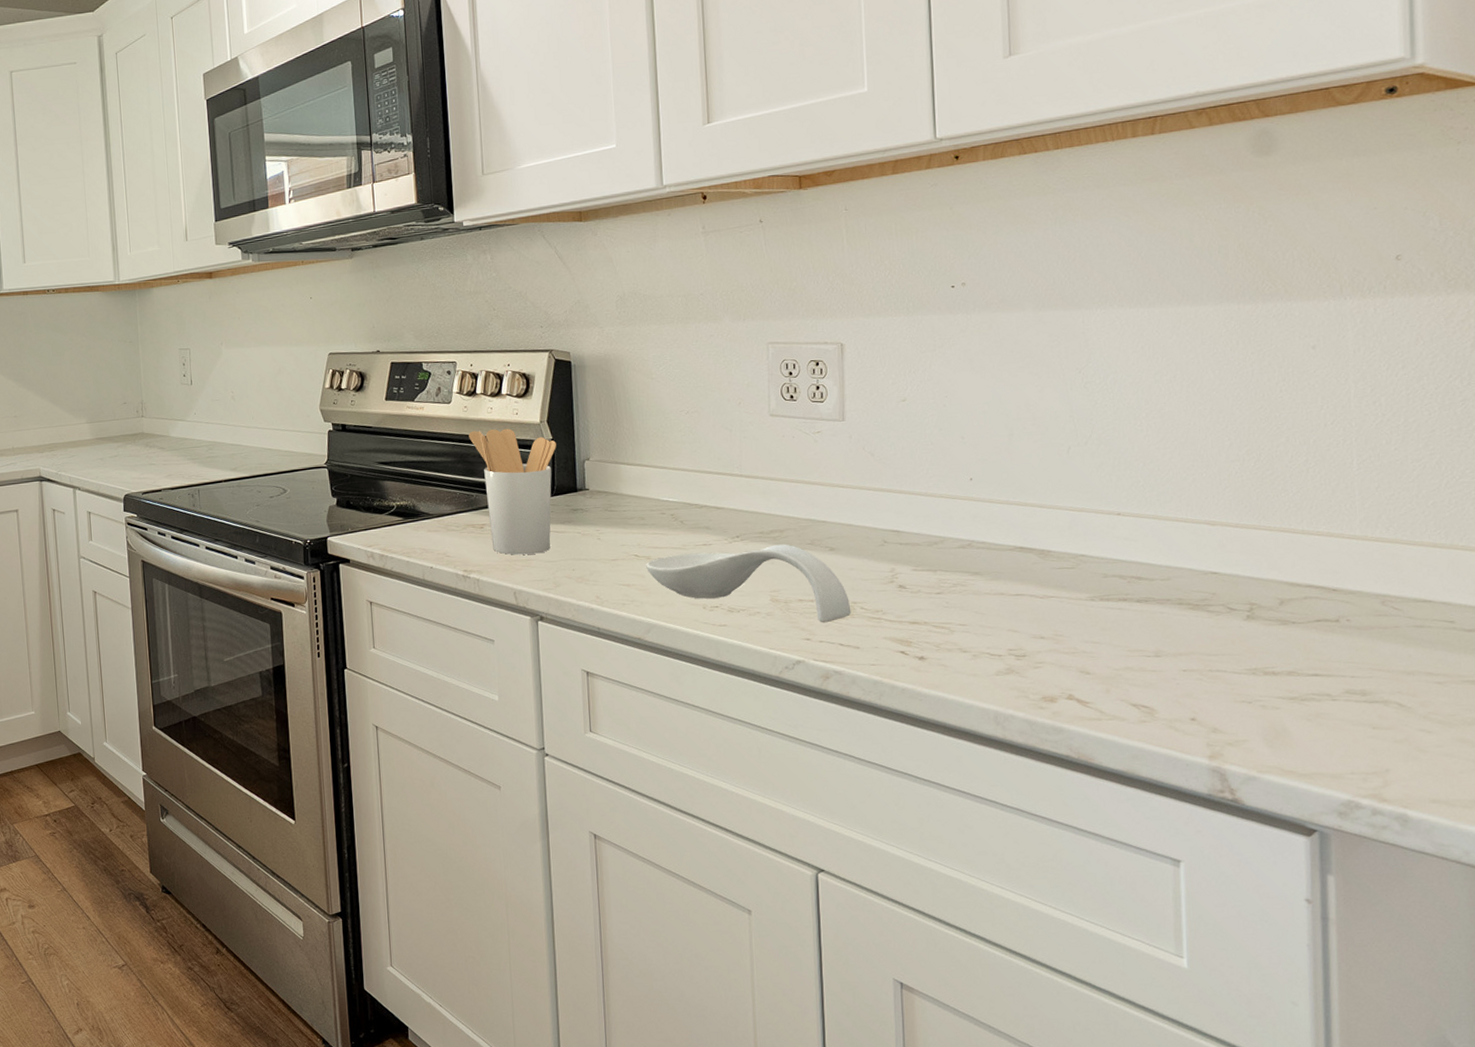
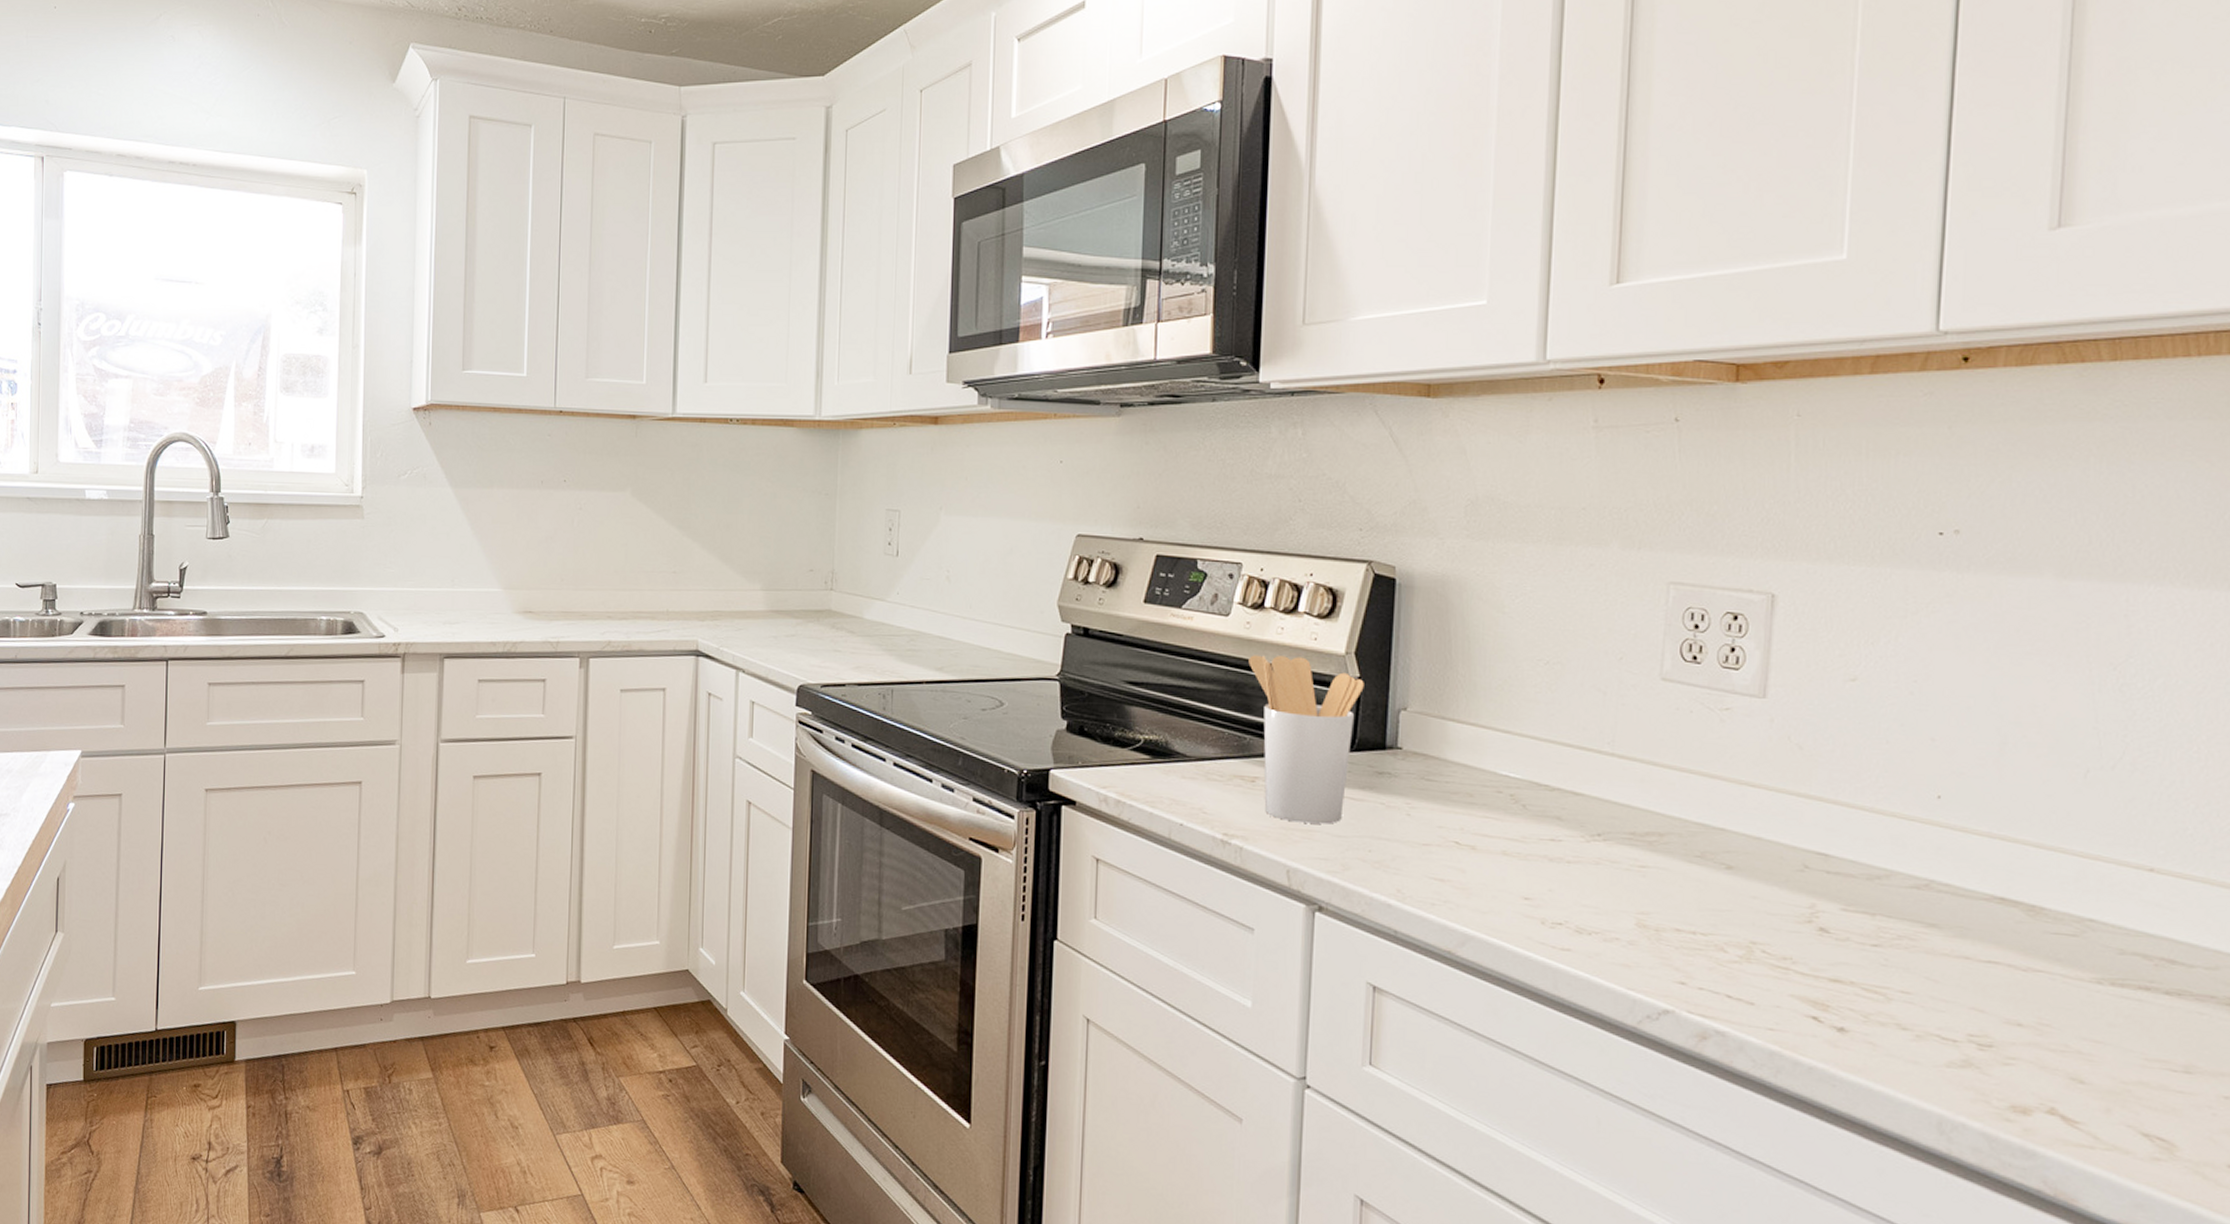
spoon rest: present [646,544,851,623] -> none [1469,848,1748,965]

